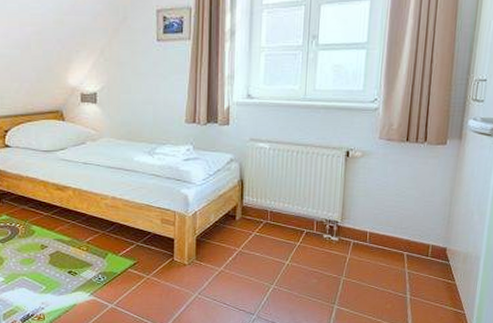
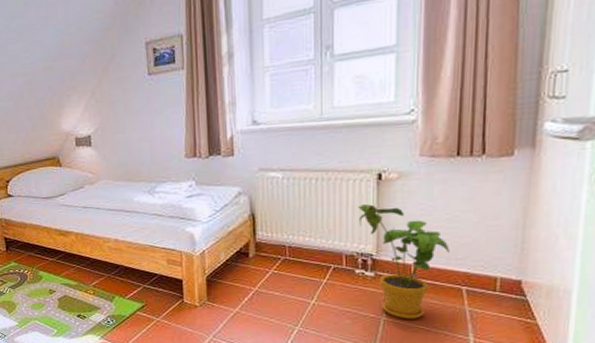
house plant: none [328,176,397,279] -> present [358,203,450,319]

